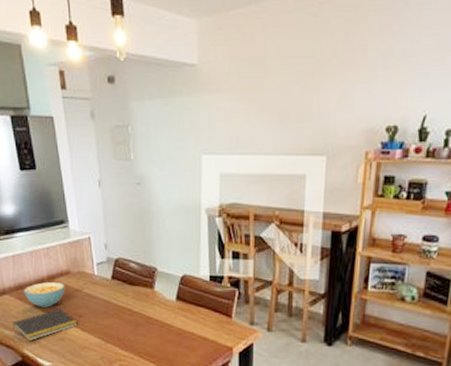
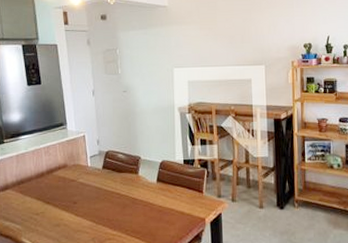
notepad: present [13,308,78,342] -> none [13,197,72,230]
cereal bowl: present [24,281,65,308] -> none [25,174,62,198]

